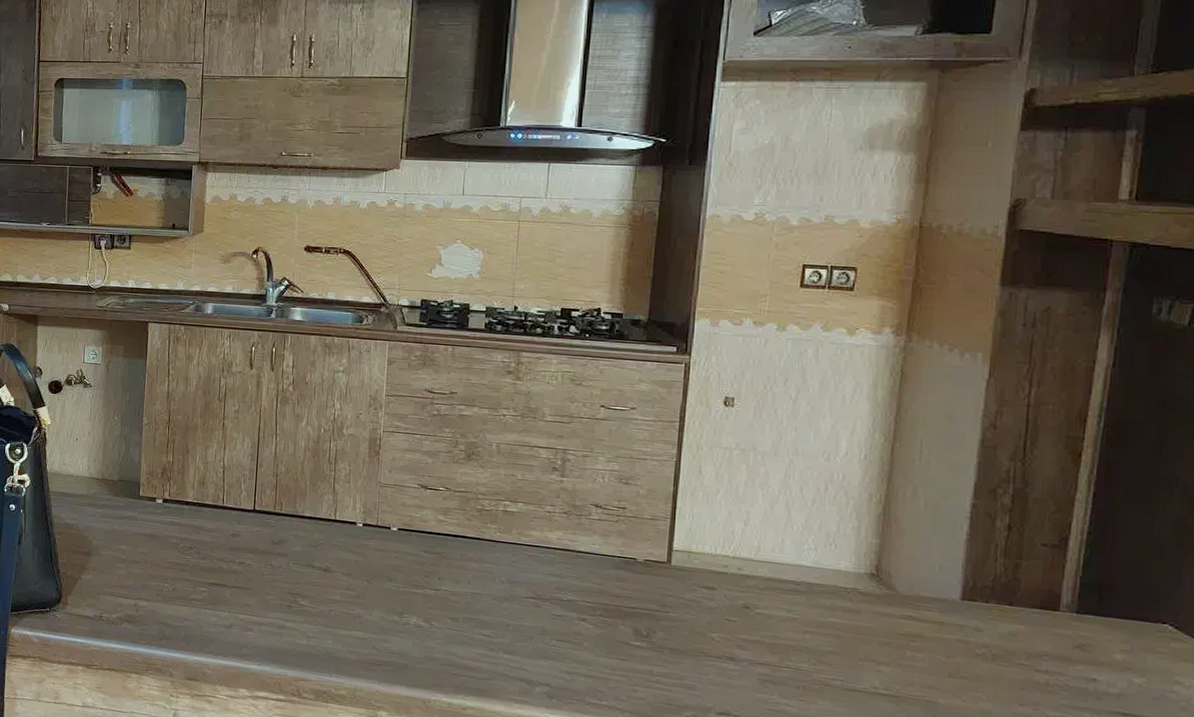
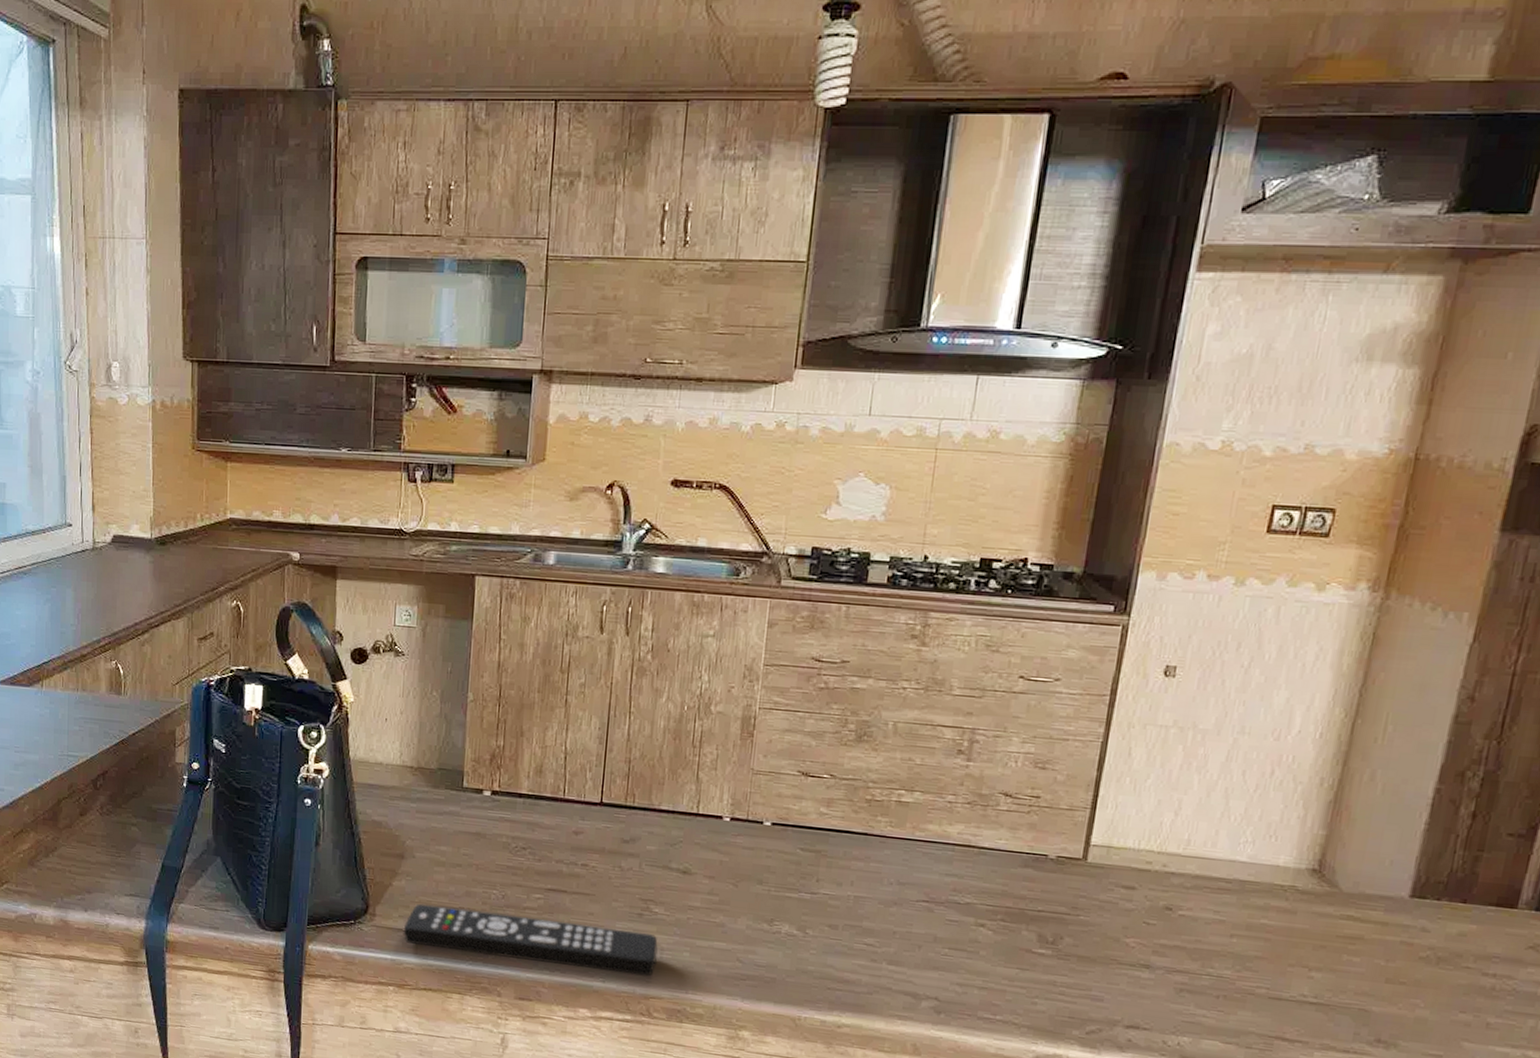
remote control: none [90,594,305,661] -> present [403,903,658,977]

